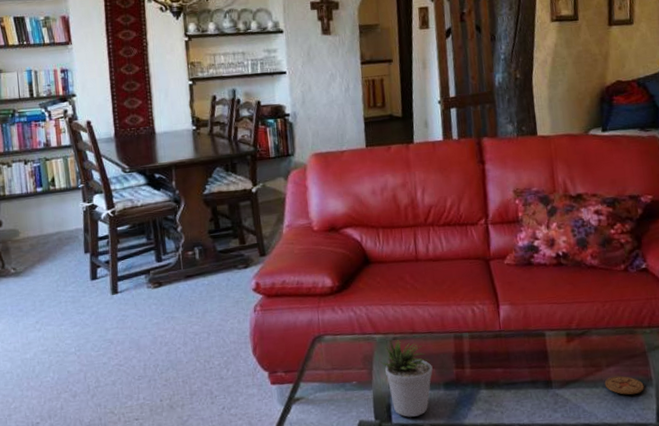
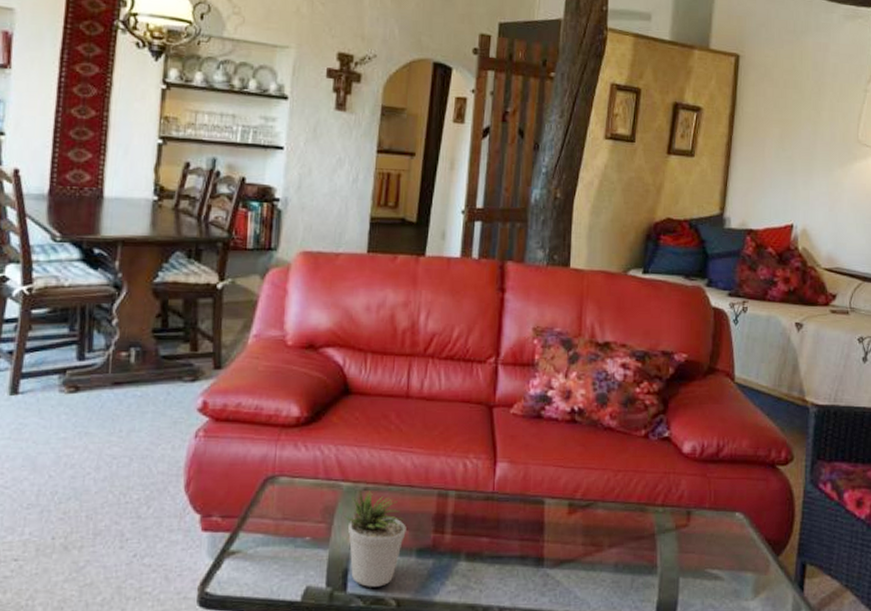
coaster: present [604,375,644,395] -> none [603,559,647,582]

